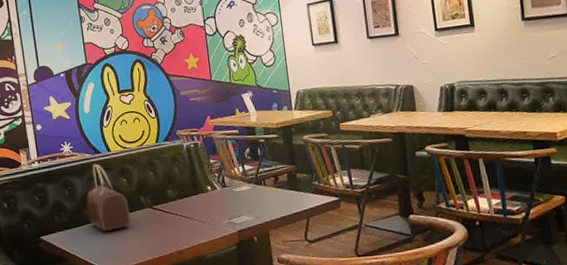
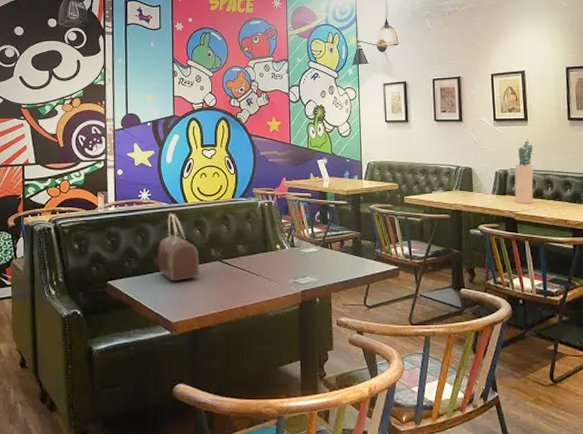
vase: none [462,46,487,120] -> present [514,138,534,204]

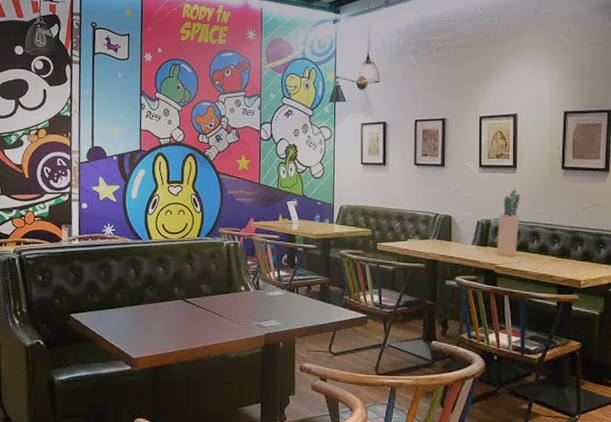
handbag: present [156,213,201,281] -> none [119,249,163,317]

